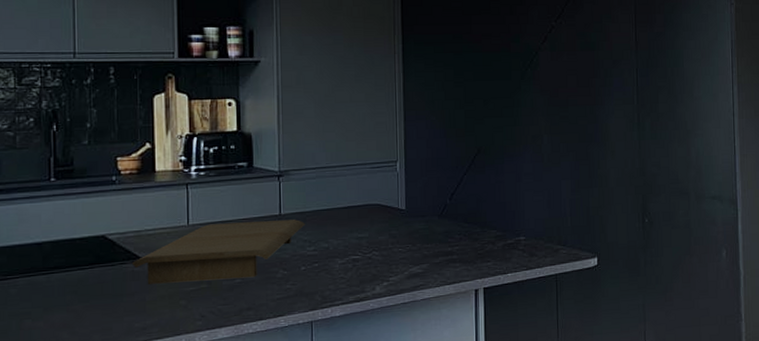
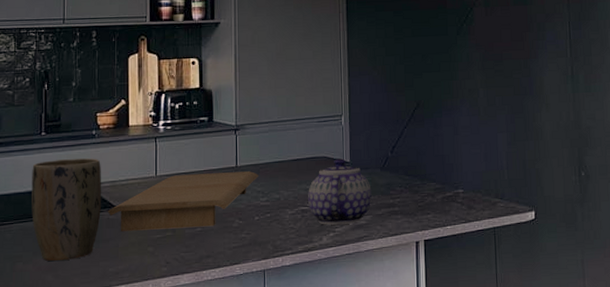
plant pot: none [40,206,125,317] -> present [32,158,102,261]
teapot: none [360,206,429,274] -> present [308,158,372,225]

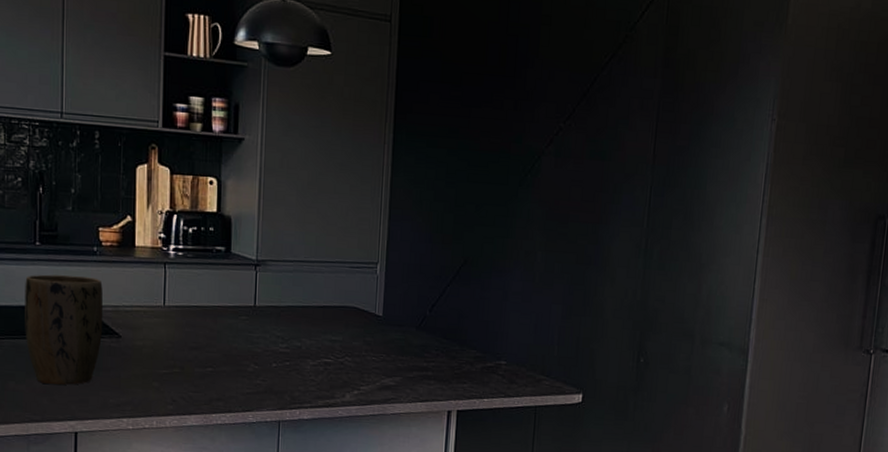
cutting board: present [107,171,259,232] -> none [108,307,279,368]
teapot: present [308,158,372,225] -> none [332,311,404,384]

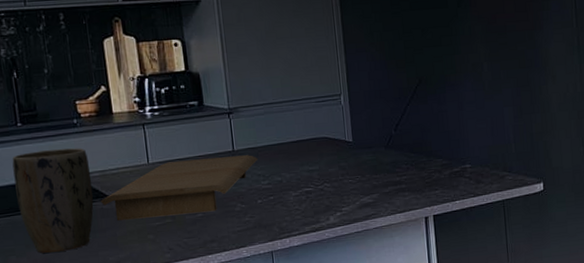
cutting board: none [108,307,279,368] -> present [100,155,258,221]

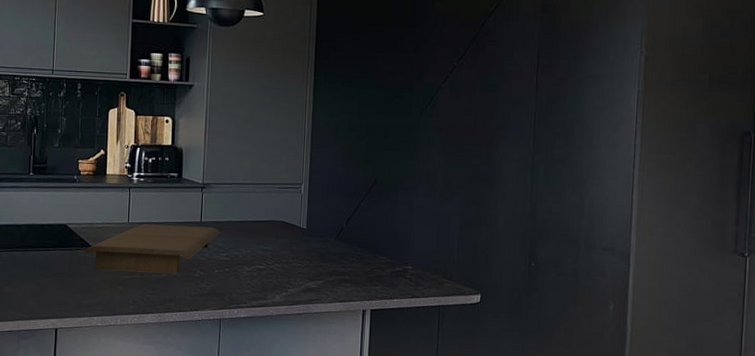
plant pot: present [12,148,94,253] -> none [19,198,81,289]

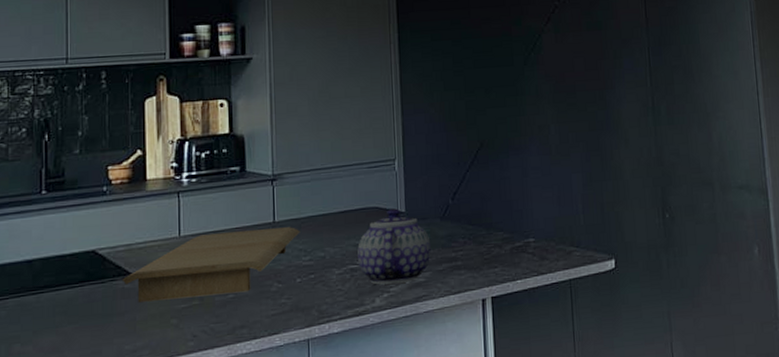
teapot: none [264,224,325,286] -> present [357,208,431,285]

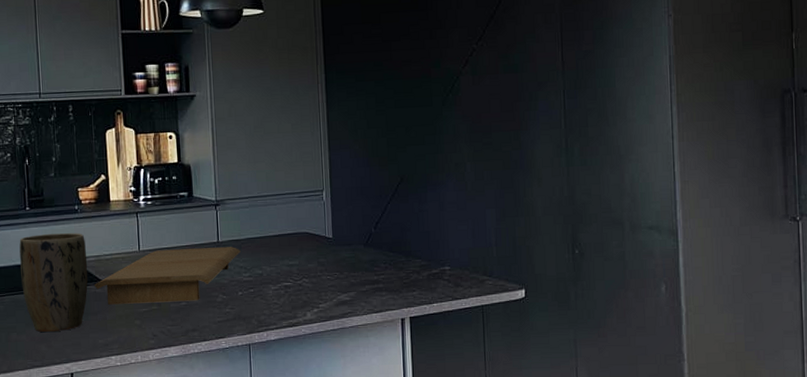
plant pot: none [31,218,116,341] -> present [19,233,88,332]
teapot: present [357,208,431,285] -> none [290,234,356,301]

